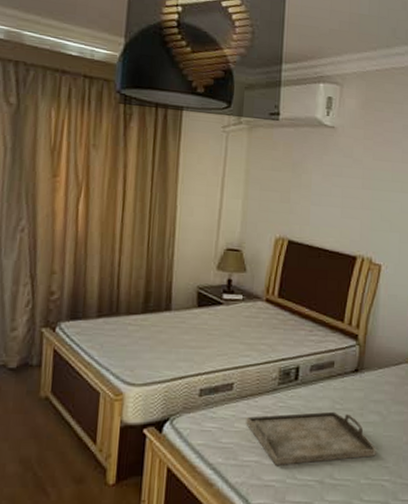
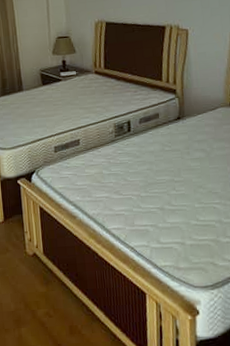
serving tray: present [246,411,376,465] -> none [93,153,205,199]

